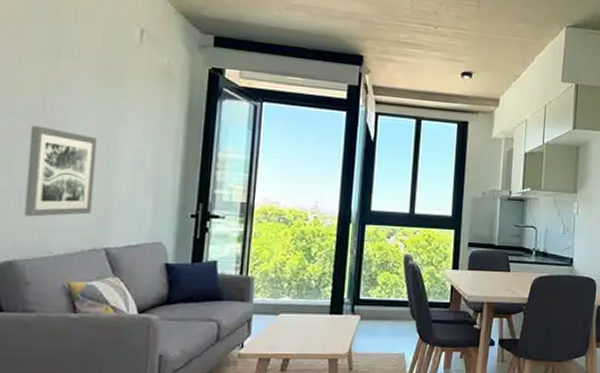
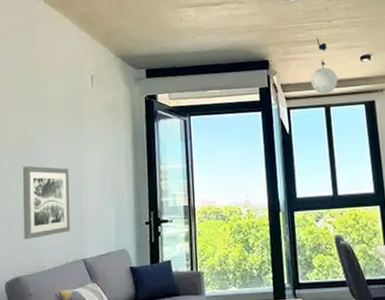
pendant lamp: none [405,42,435,106] -> present [310,37,338,94]

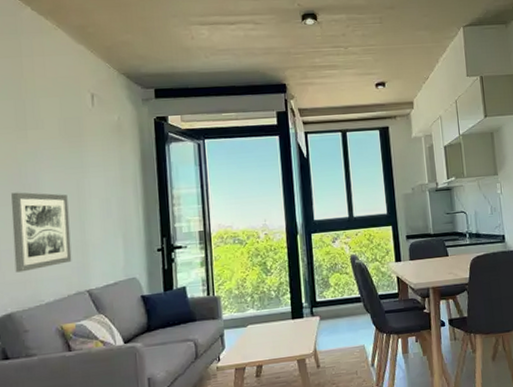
pendant lamp: present [310,37,338,94] -> none [327,63,354,120]

